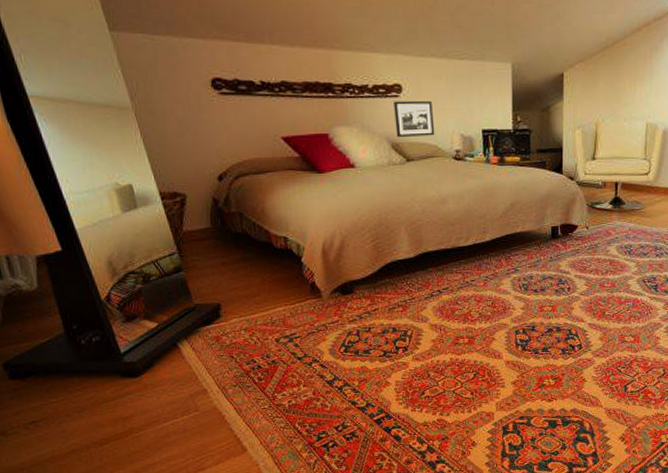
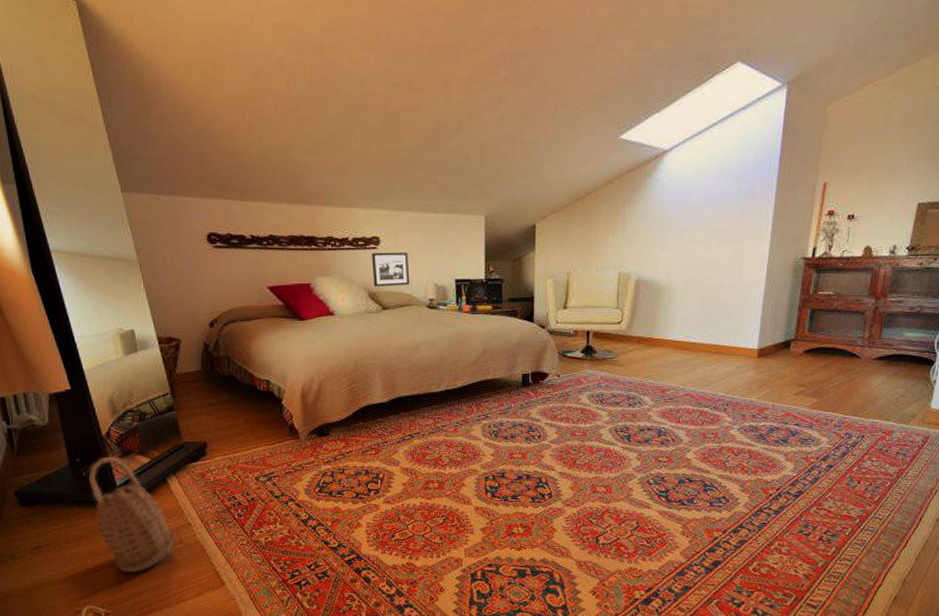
basket: none [88,322,190,444] -> present [88,456,175,573]

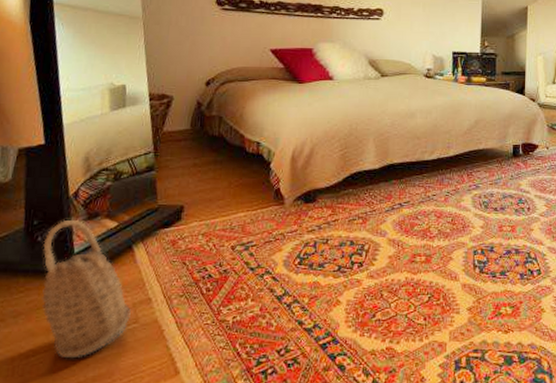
picture frame: present [372,252,410,288] -> none [374,23,410,56]

